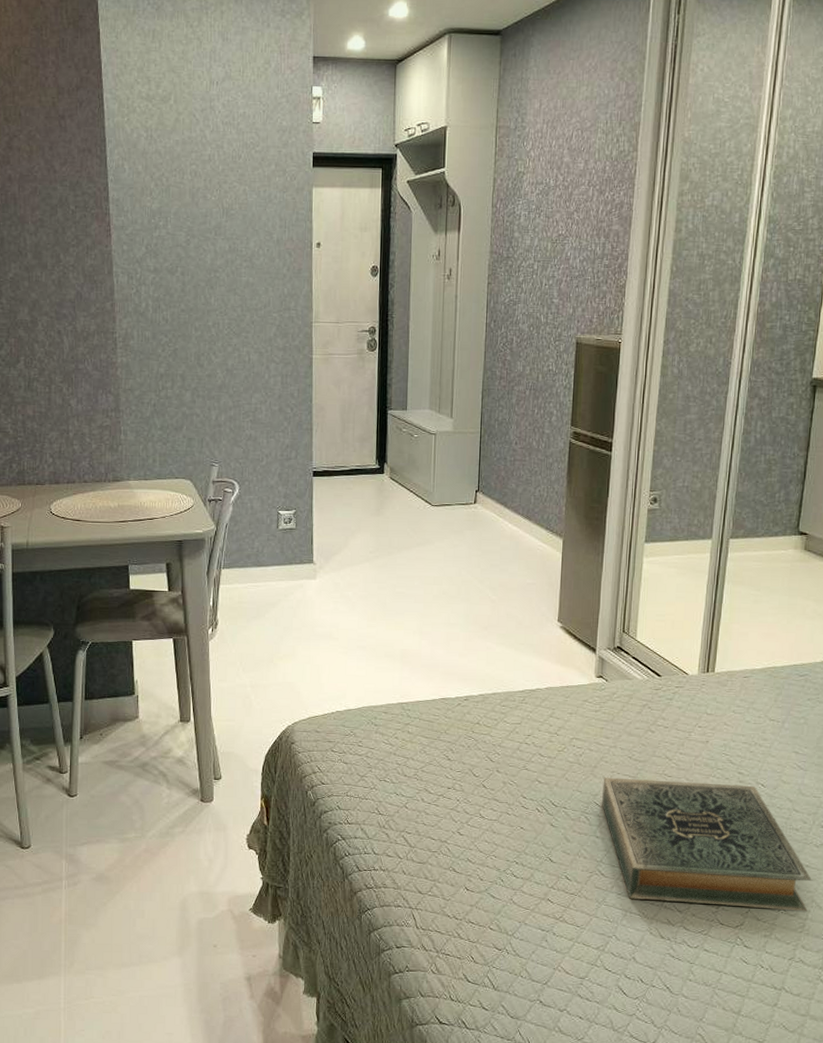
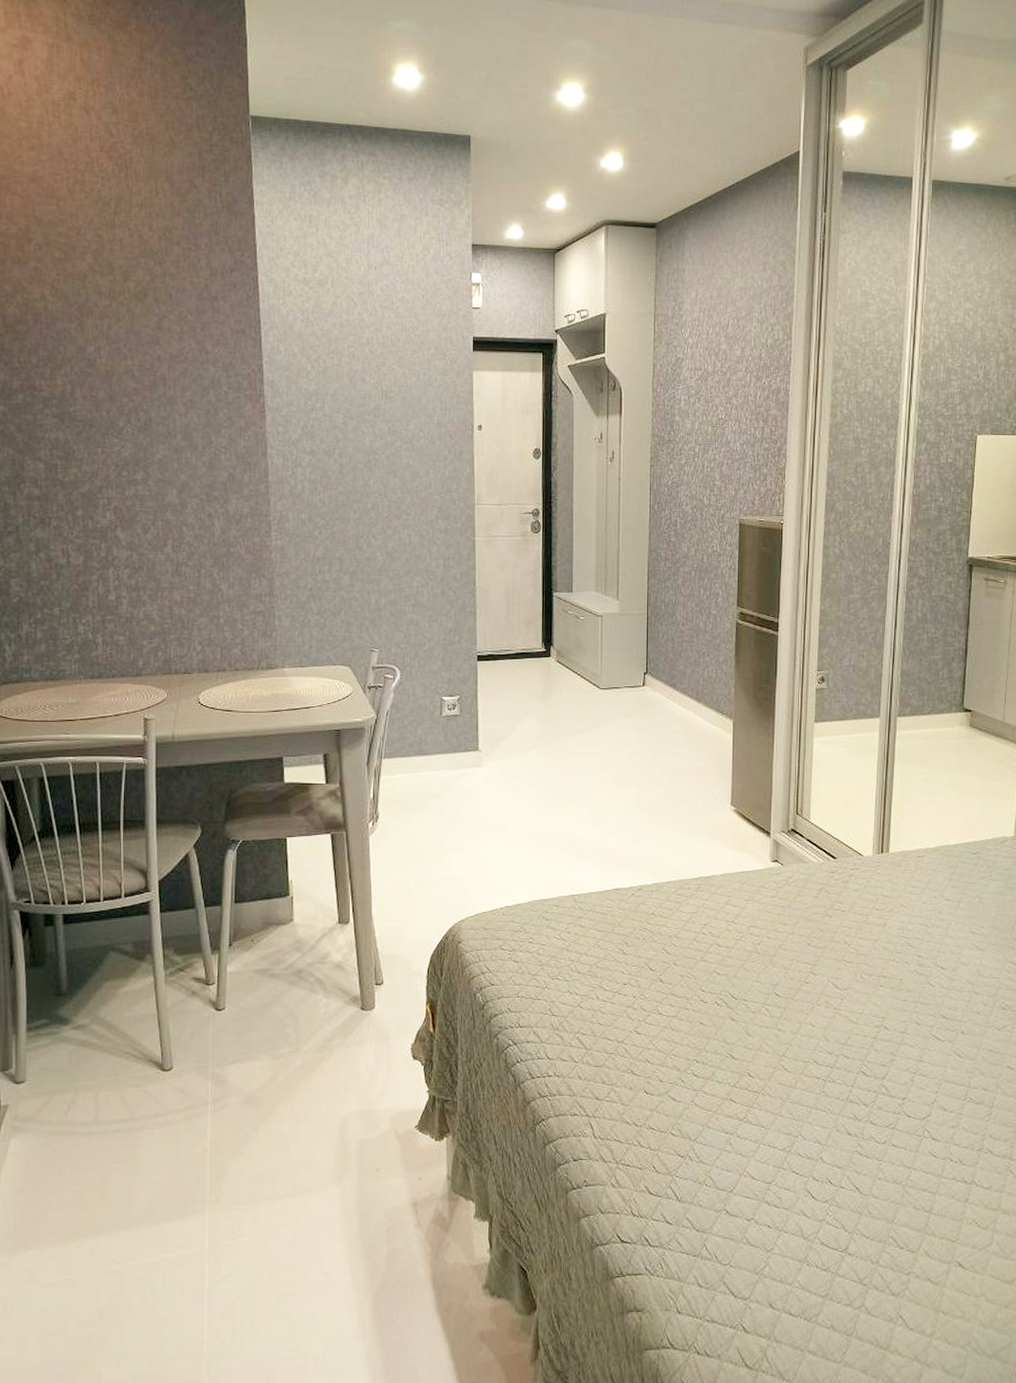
hardback book: present [602,777,812,912] -> none [782,966,996,1099]

